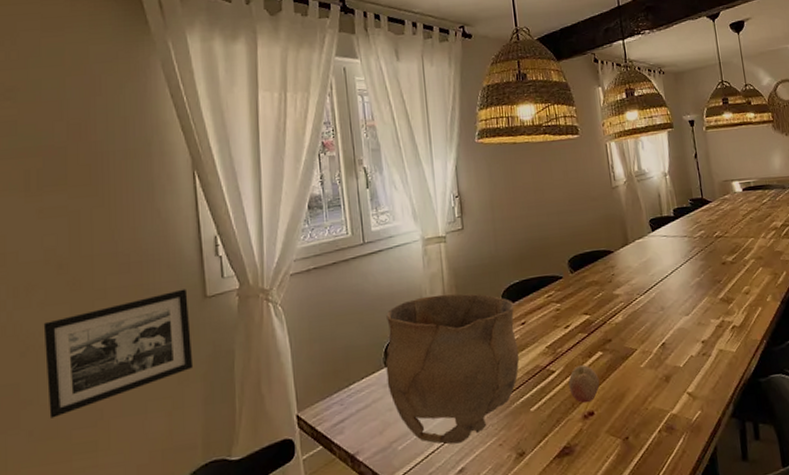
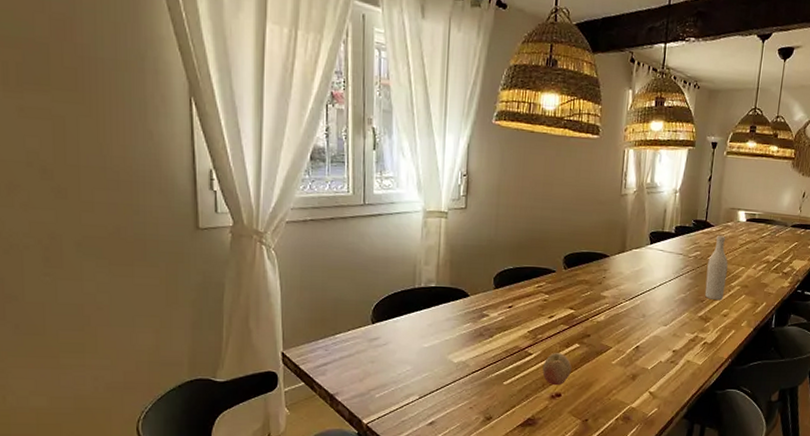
picture frame: present [43,289,194,418] -> none [27,216,183,316]
bowl: present [385,293,520,445] -> none [372,266,505,400]
wine bottle: none [714,209,741,278] -> present [705,235,728,300]

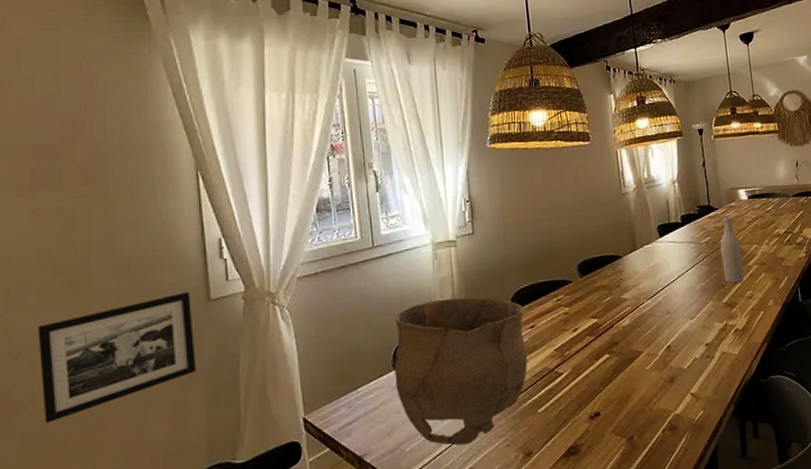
picture frame: none [27,216,183,316] -> present [37,291,197,423]
bowl: none [372,266,505,400] -> present [394,297,528,446]
fruit: present [542,353,572,386] -> none [576,367,606,405]

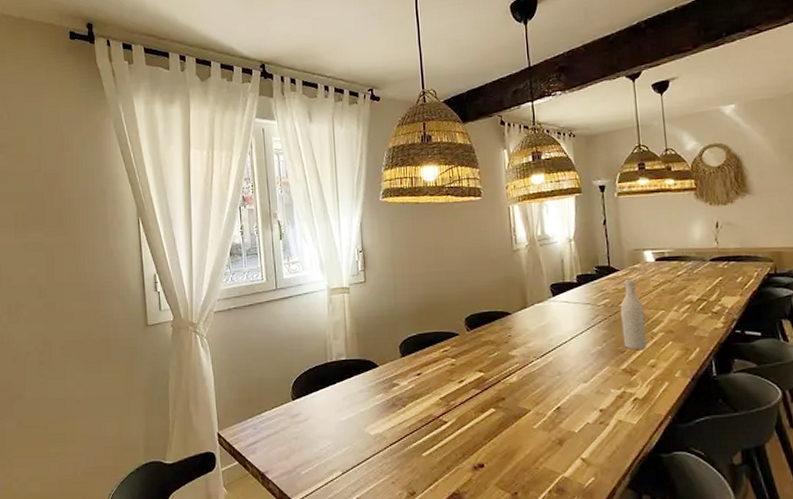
picture frame: present [37,291,197,423] -> none [28,317,137,412]
bowl: present [394,297,528,446] -> none [293,340,414,476]

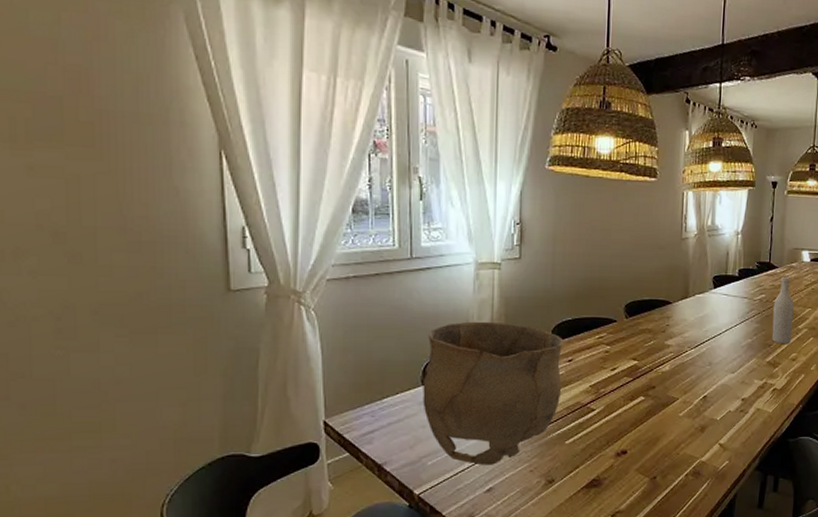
bowl: none [293,340,414,476] -> present [423,321,564,465]

